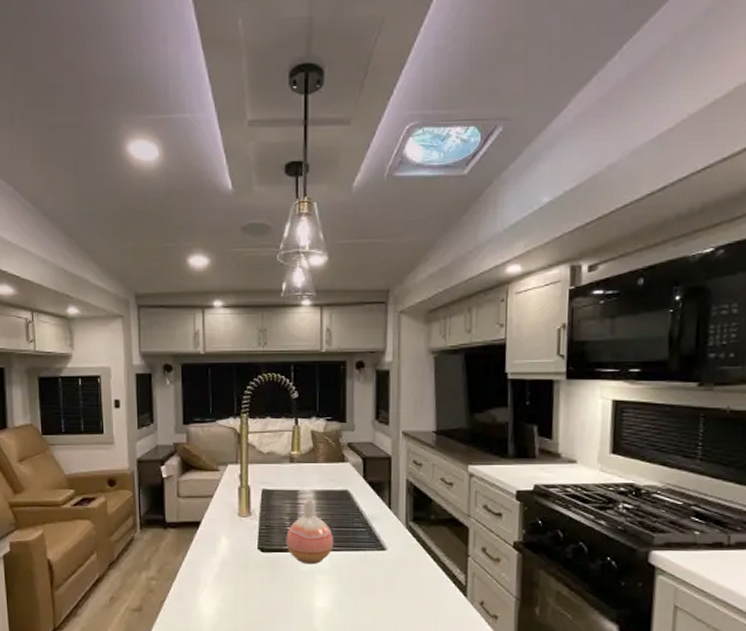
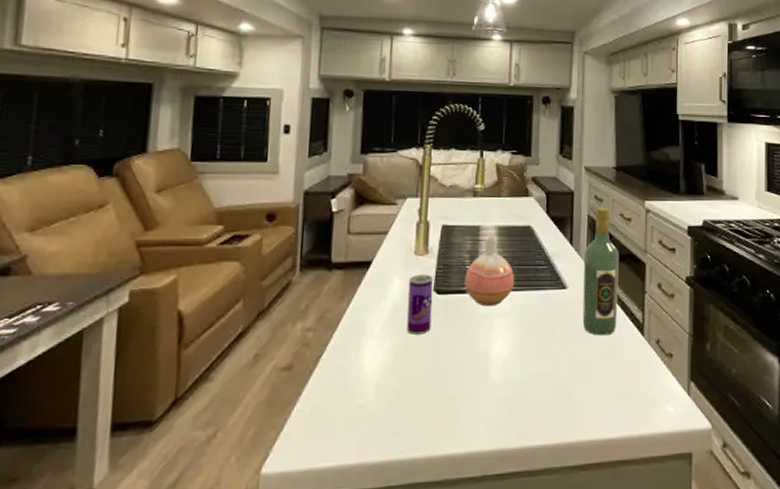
beverage can: none [234,534,257,587] -> present [407,274,434,335]
wine bottle: none [402,472,440,595] -> present [582,208,619,336]

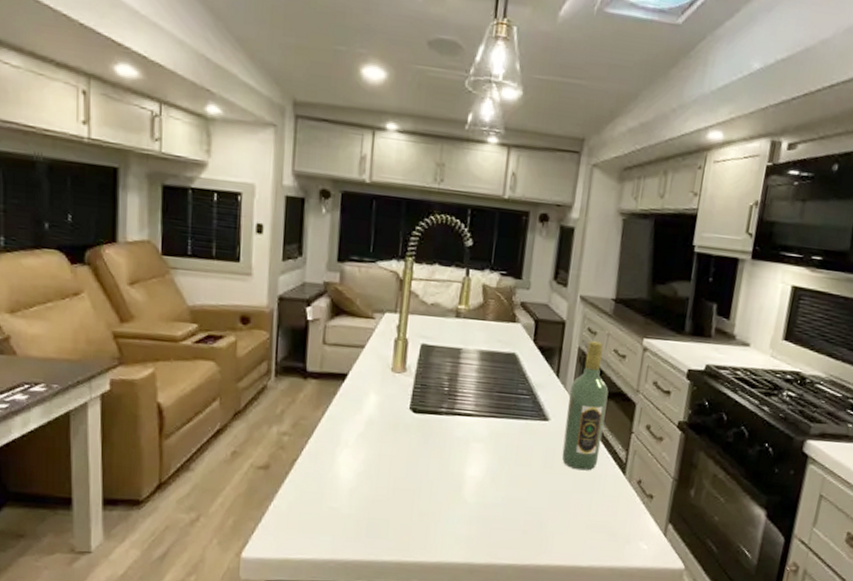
beverage can: present [407,274,434,335] -> none [381,391,410,450]
vase: present [464,236,515,307] -> none [441,359,495,431]

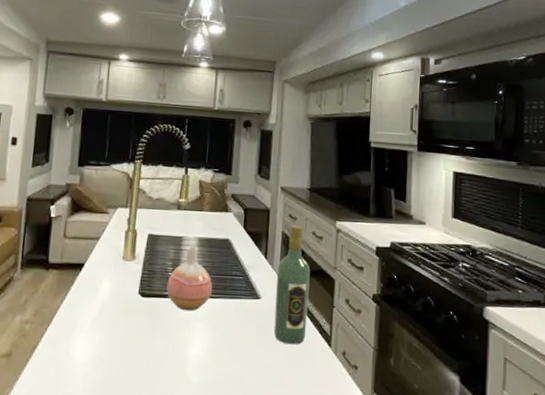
vase: none [441,359,495,431] -> present [166,246,213,311]

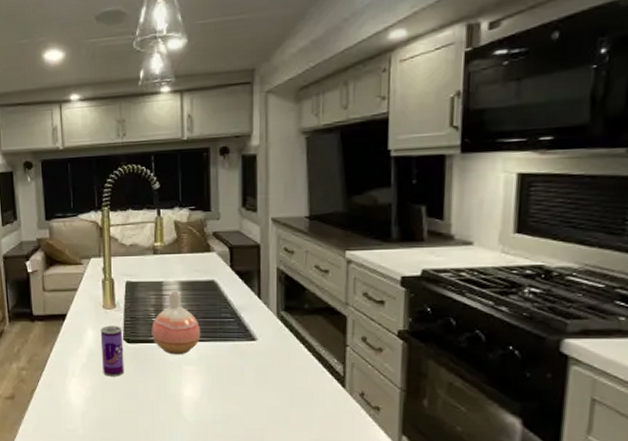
beverage can: none [113,278,139,333] -> present [100,326,124,377]
wine bottle: present [274,225,310,345] -> none [273,260,315,386]

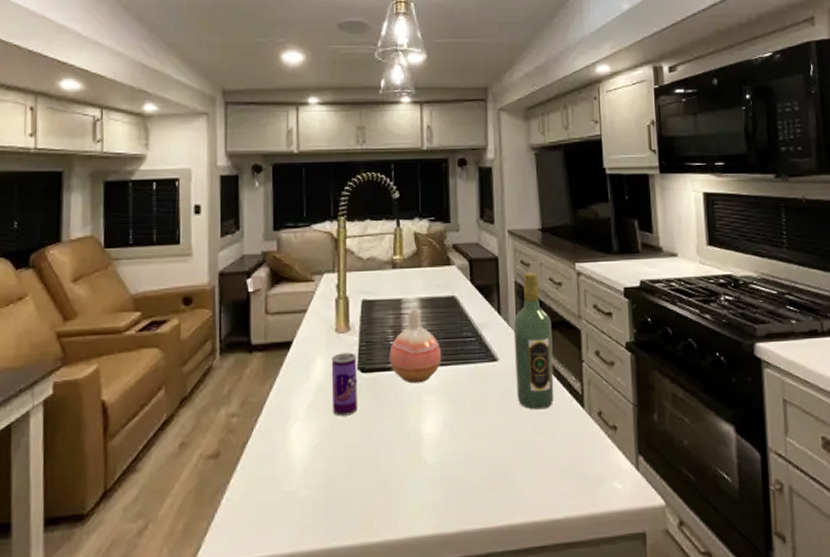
wine bottle: none [273,260,315,386] -> present [513,273,554,410]

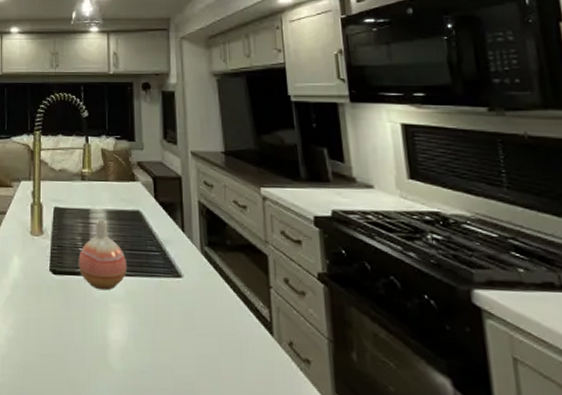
beverage can: present [331,352,358,416] -> none [26,254,49,313]
wine bottle: present [513,273,554,410] -> none [197,194,241,332]

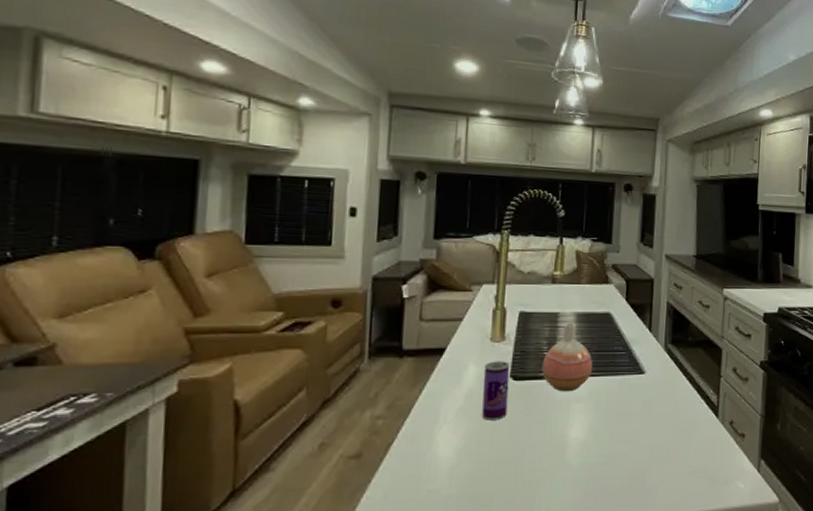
beverage can: none [26,254,49,313] -> present [482,361,510,421]

